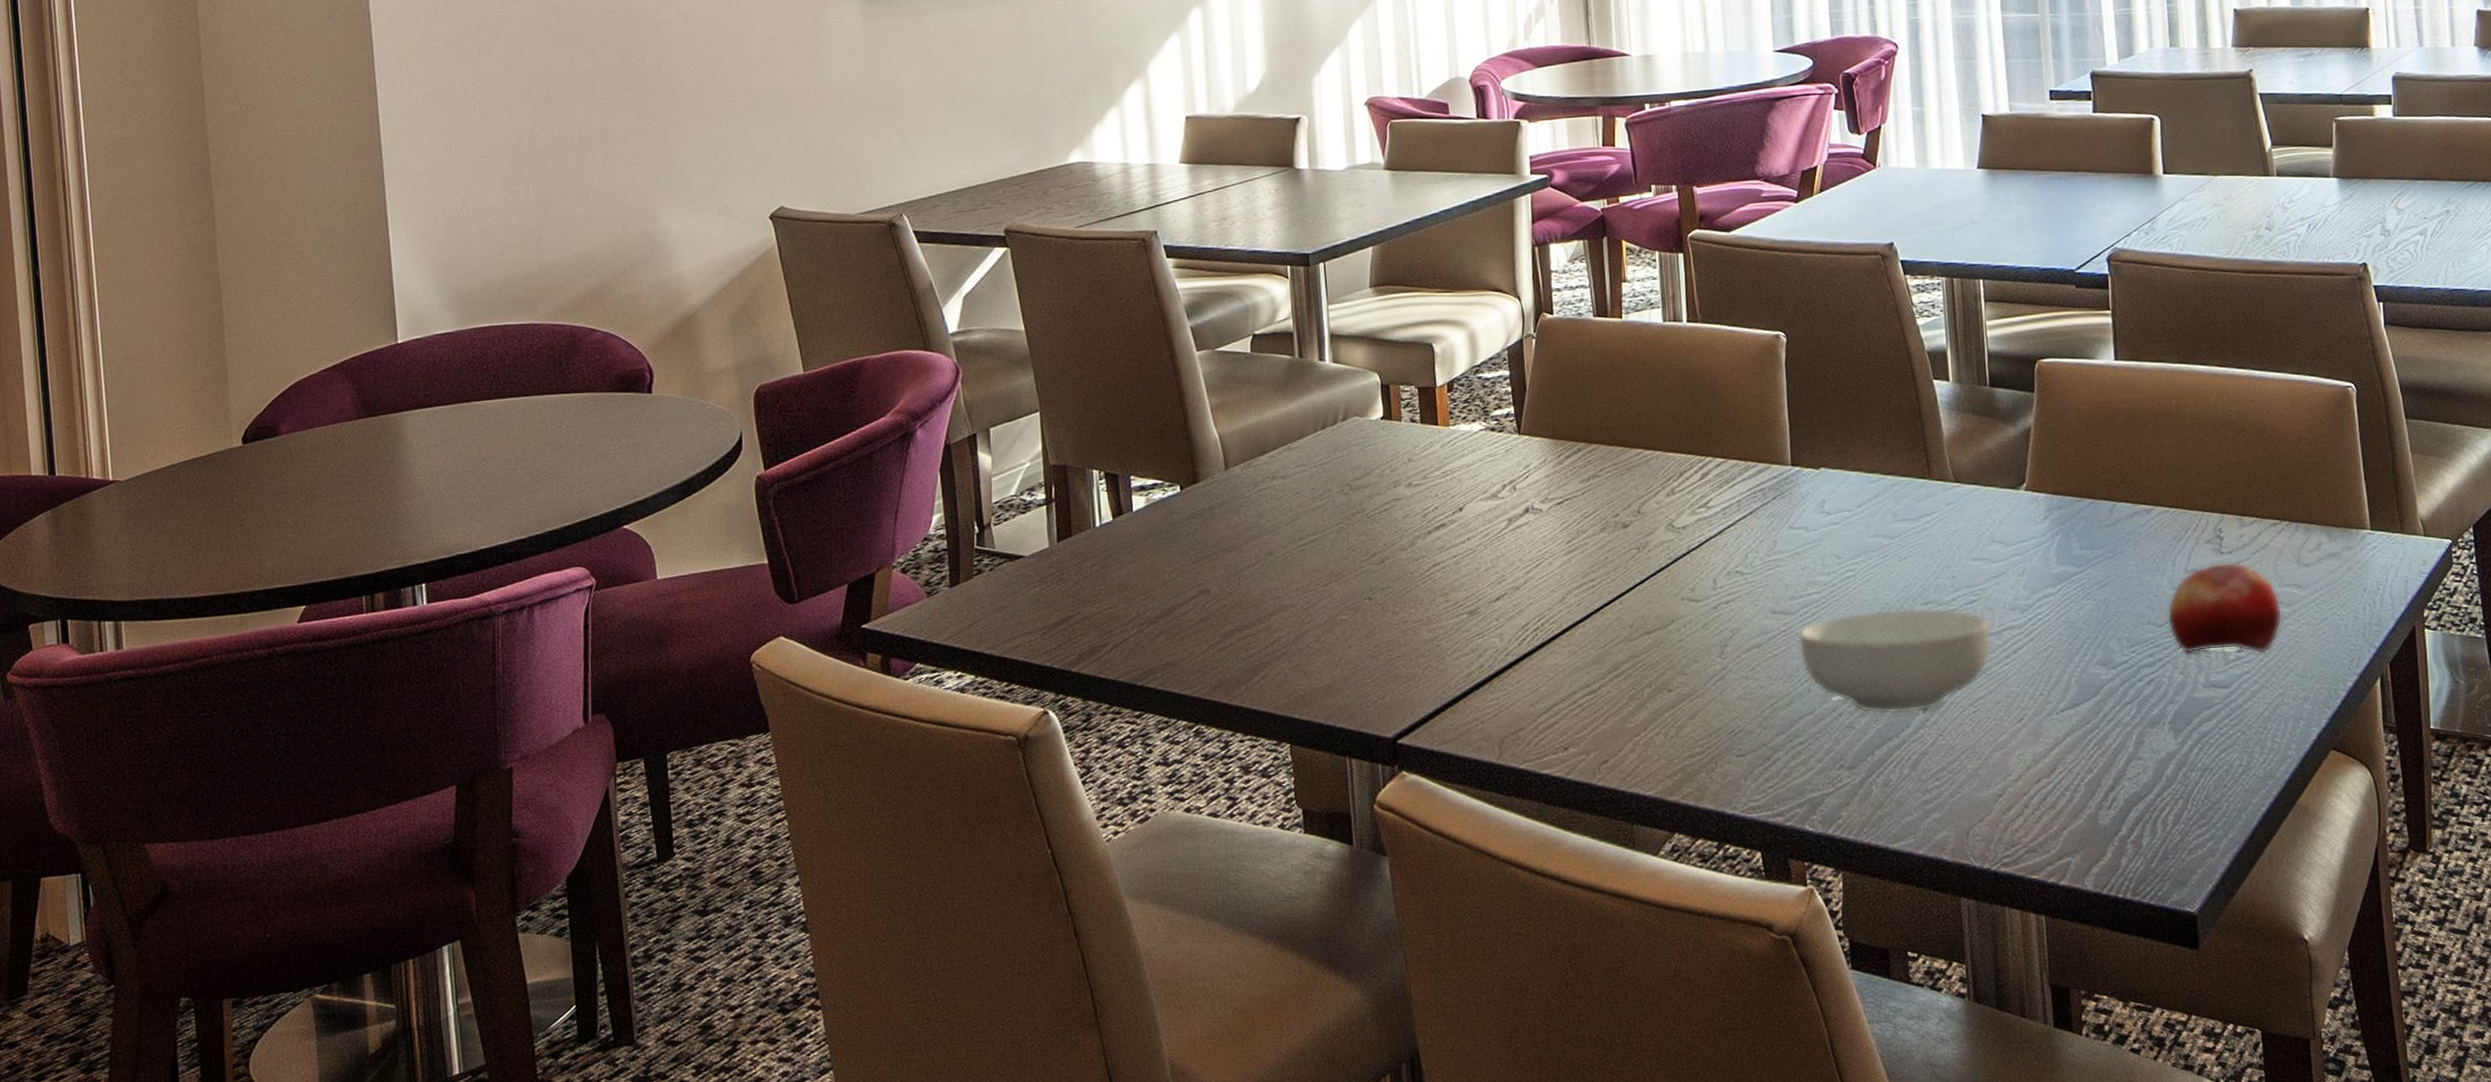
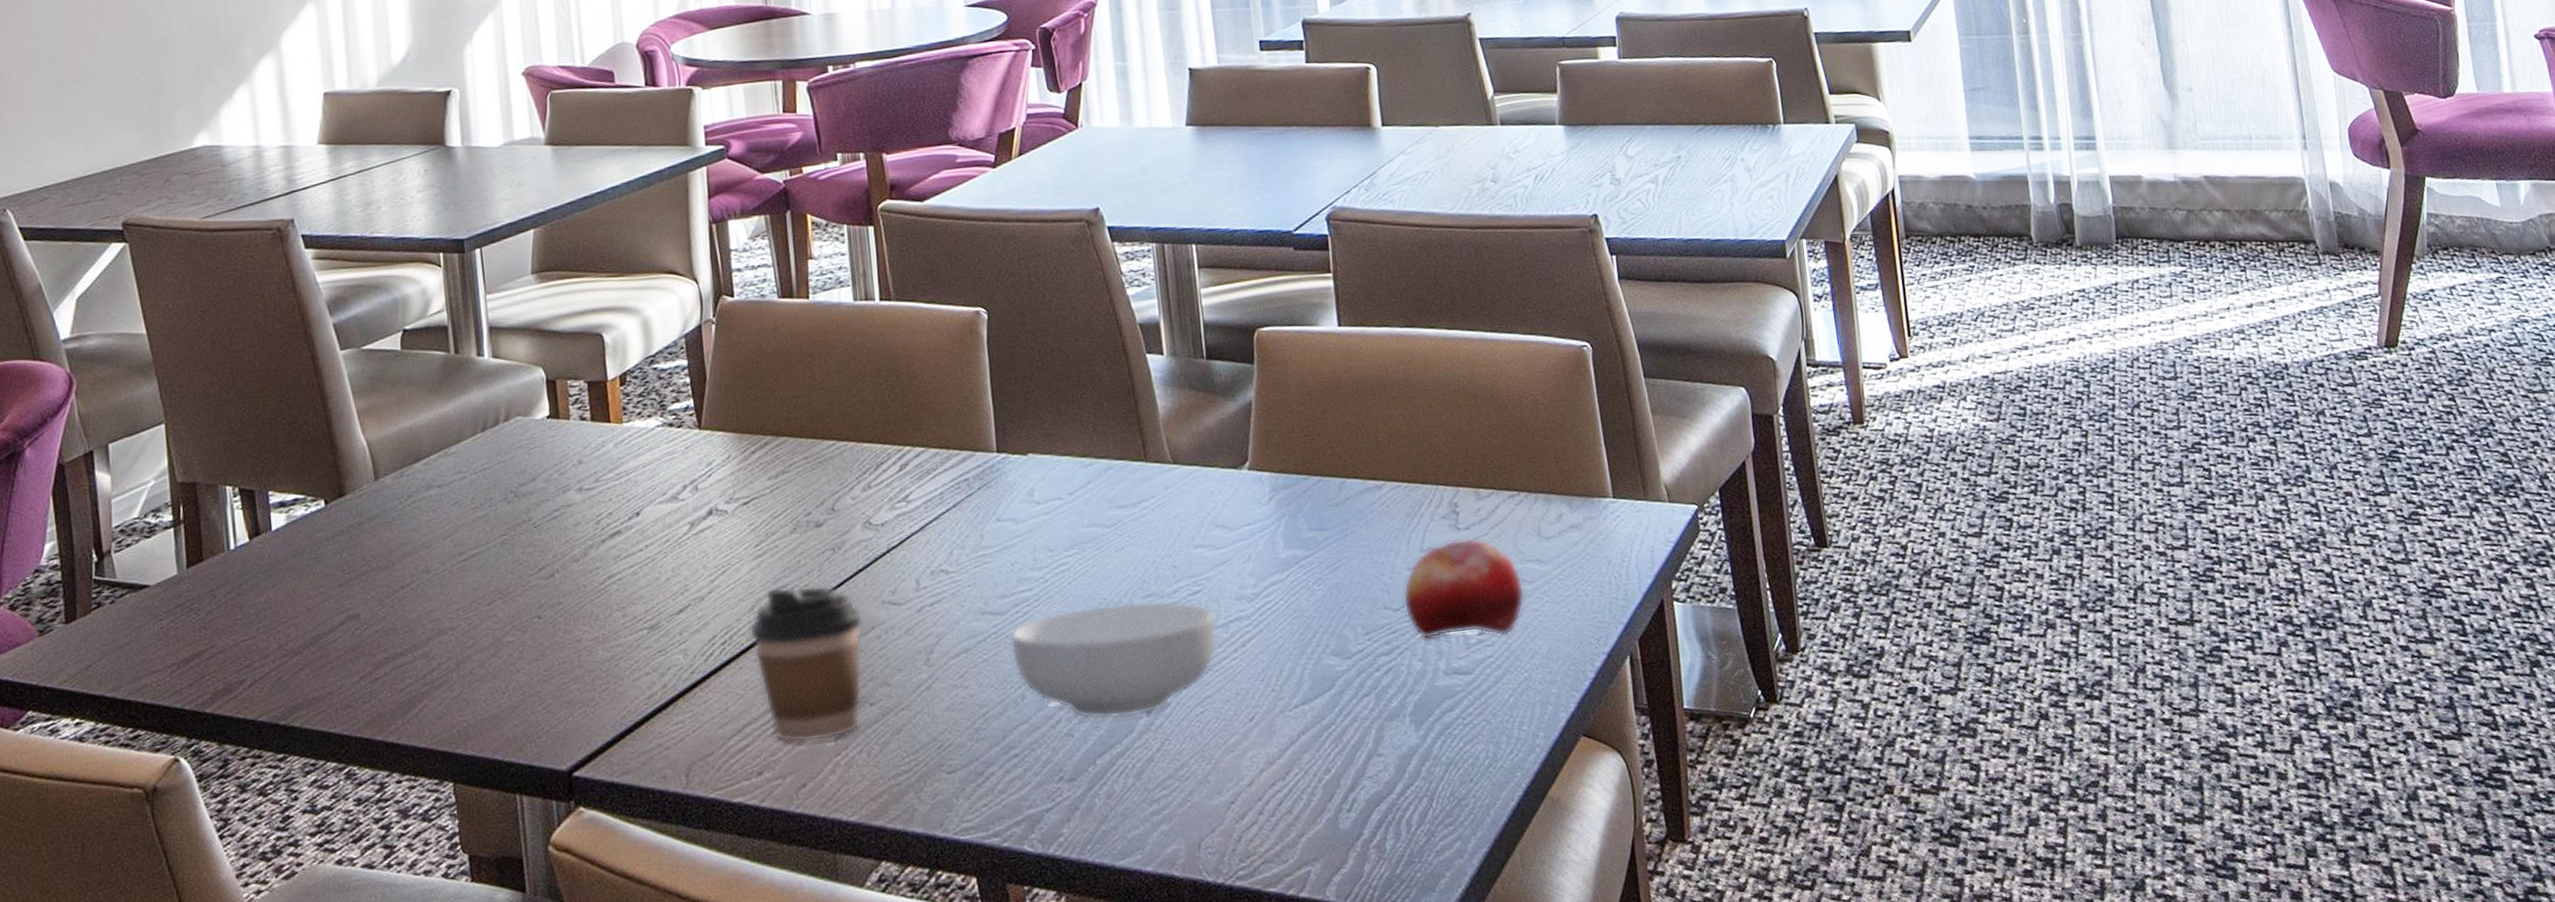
coffee cup: none [1559,580,1664,723] -> present [748,585,863,743]

